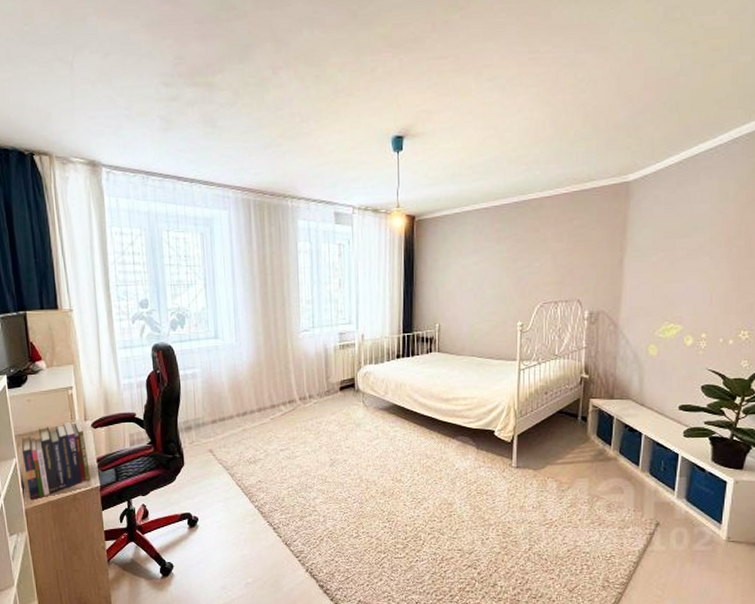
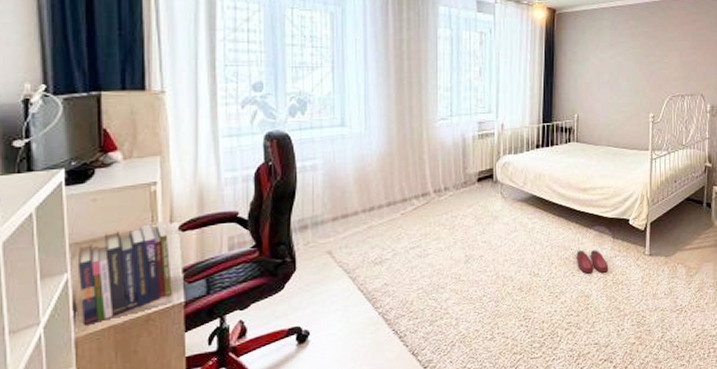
slippers: none [438,460,472,483] -> present [576,250,608,274]

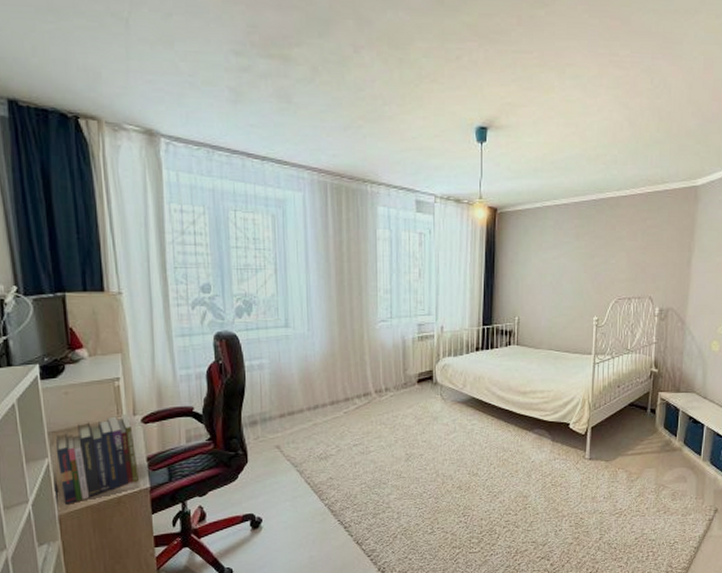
slippers: present [576,250,608,274] -> none [515,452,547,475]

